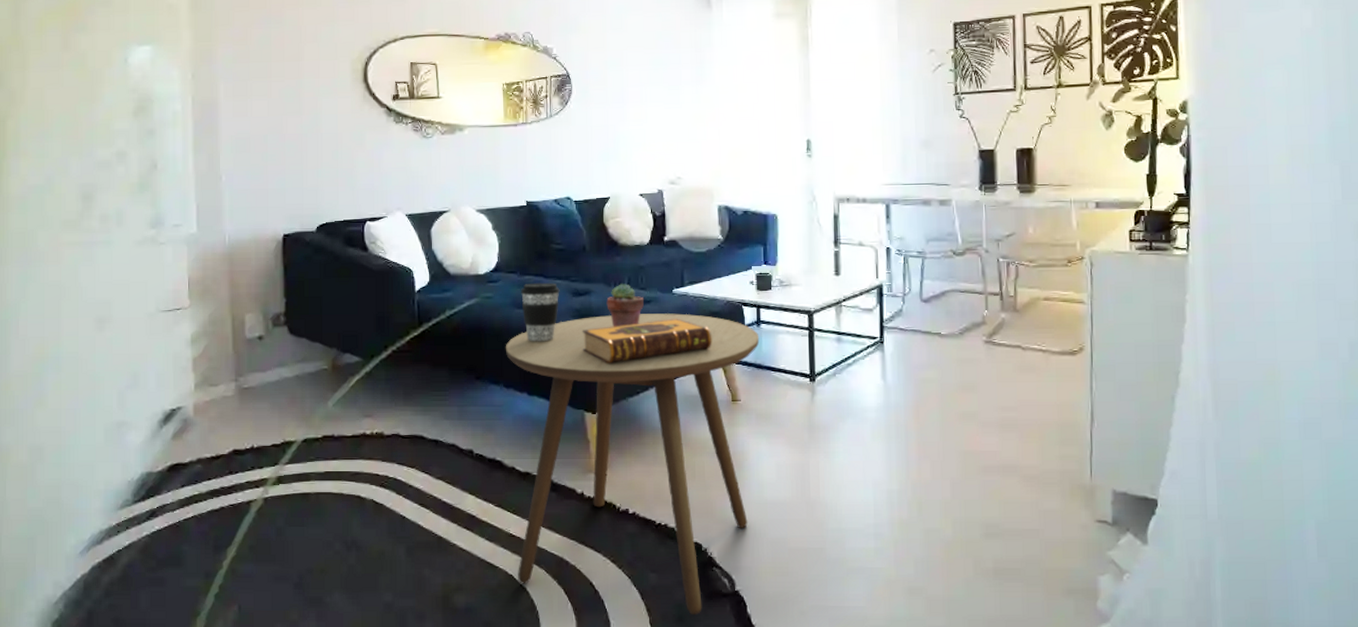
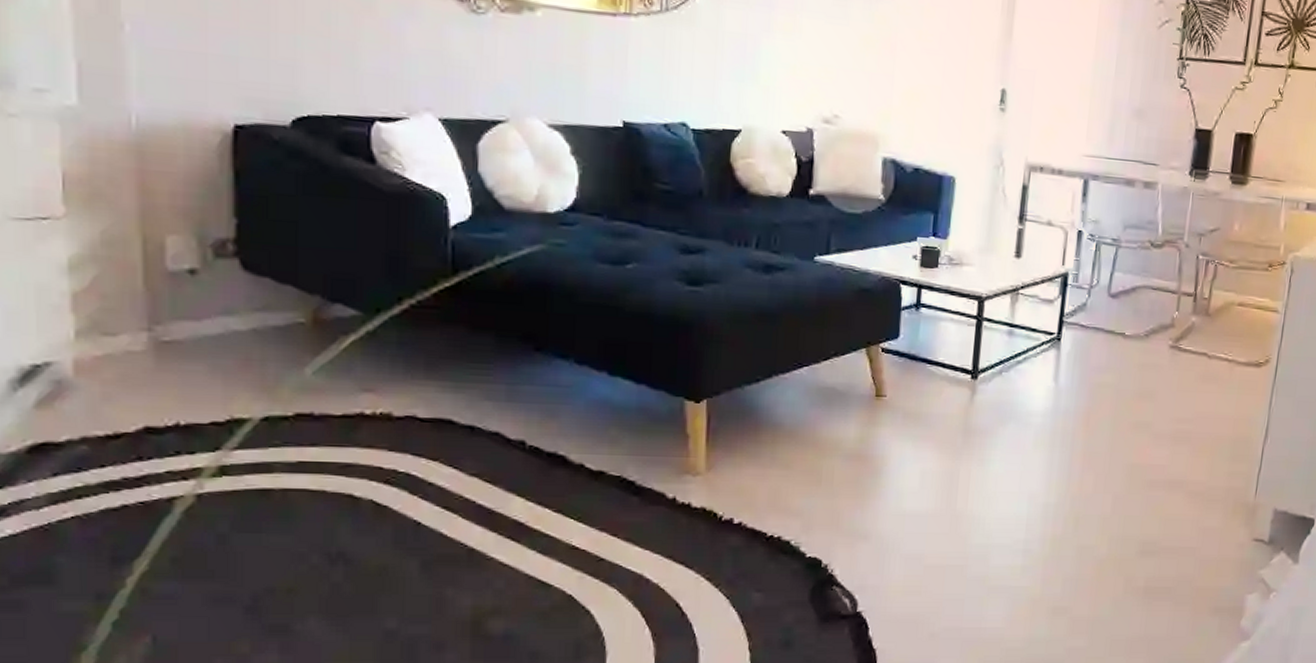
side table: present [505,313,760,616] -> none [579,281,917,640]
coffee cup: present [520,282,560,342] -> none [606,231,663,309]
hardback book: present [583,318,712,365] -> none [689,292,859,344]
potted succulent: present [606,284,645,327] -> none [725,243,777,298]

